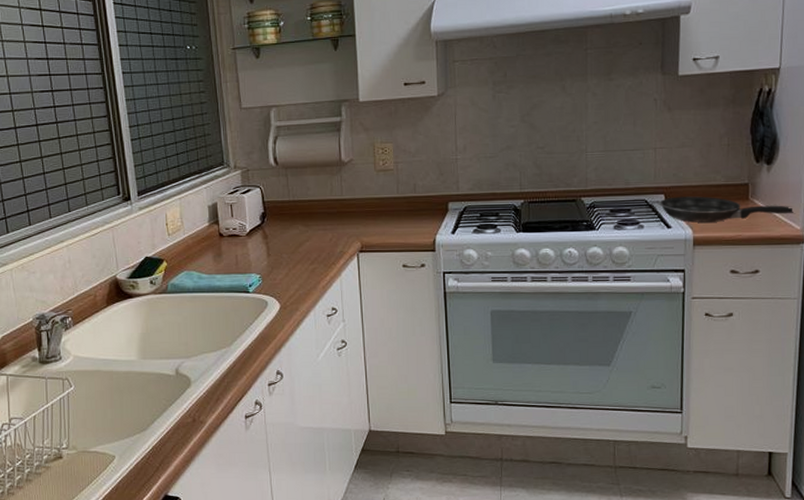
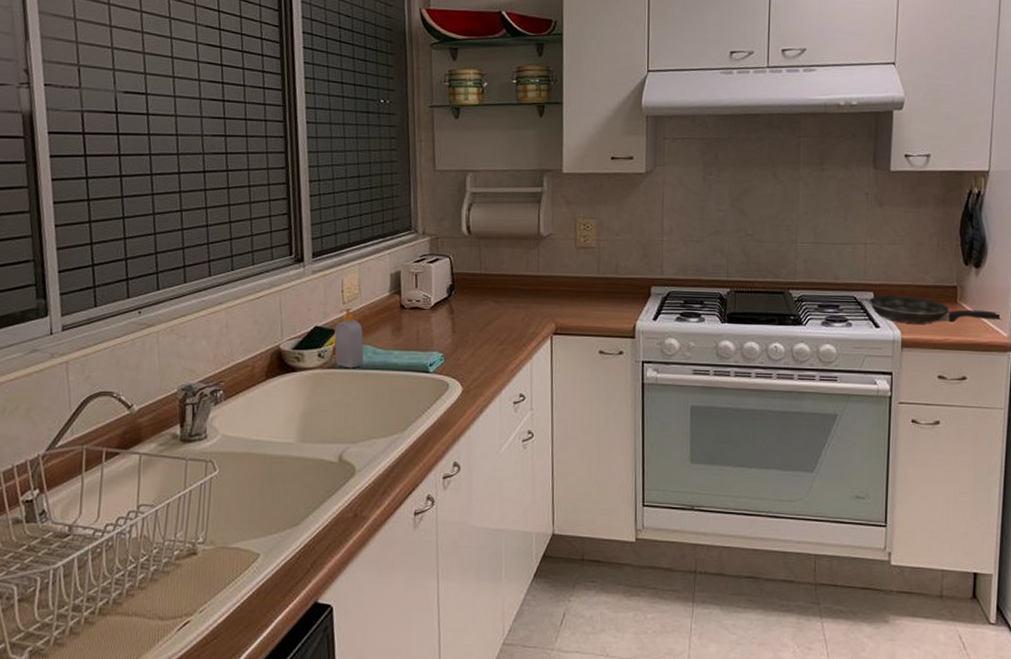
soap bottle: none [163,238,191,293] -> present [334,307,364,369]

